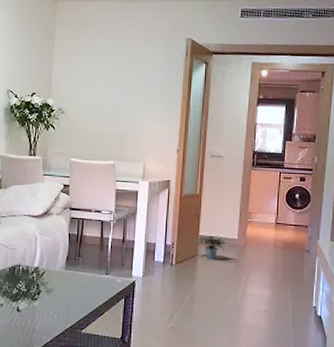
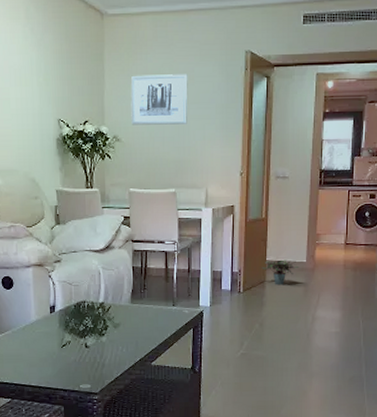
wall art: none [76,54,132,102] -> present [130,74,188,125]

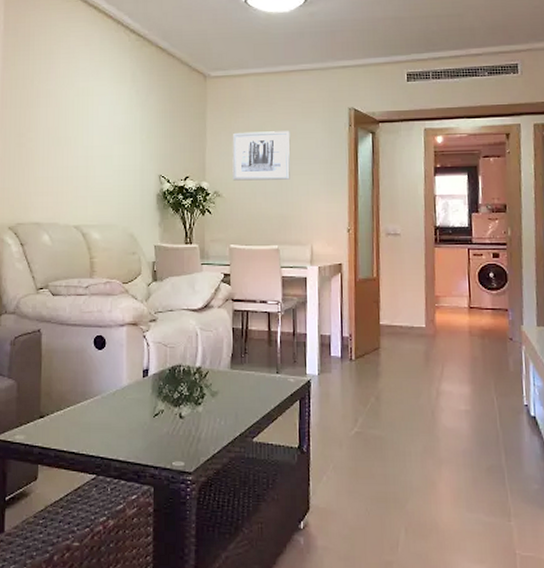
potted plant: present [261,259,299,285] -> none [375,324,417,353]

